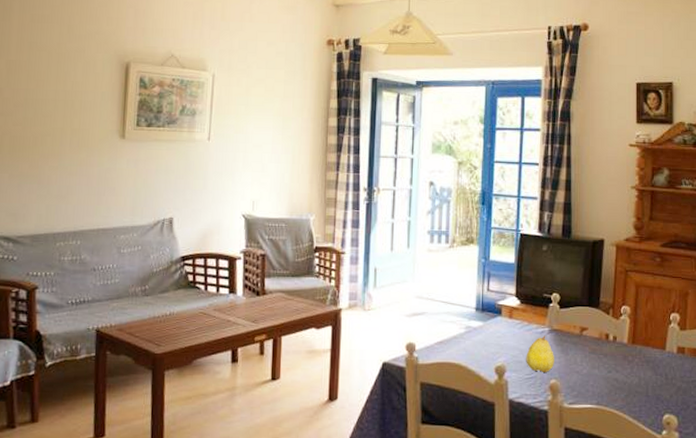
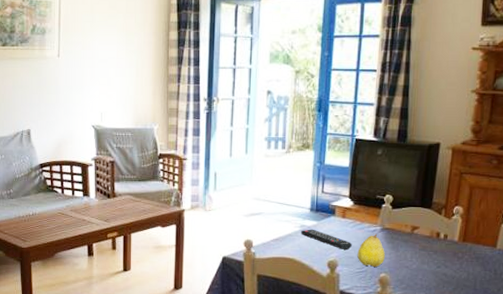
remote control: none [466,330,520,353] -> present [300,229,352,250]

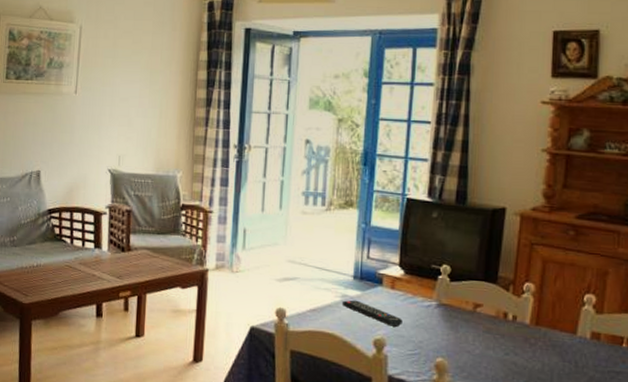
fruit: present [357,234,385,267] -> none [409,310,442,350]

